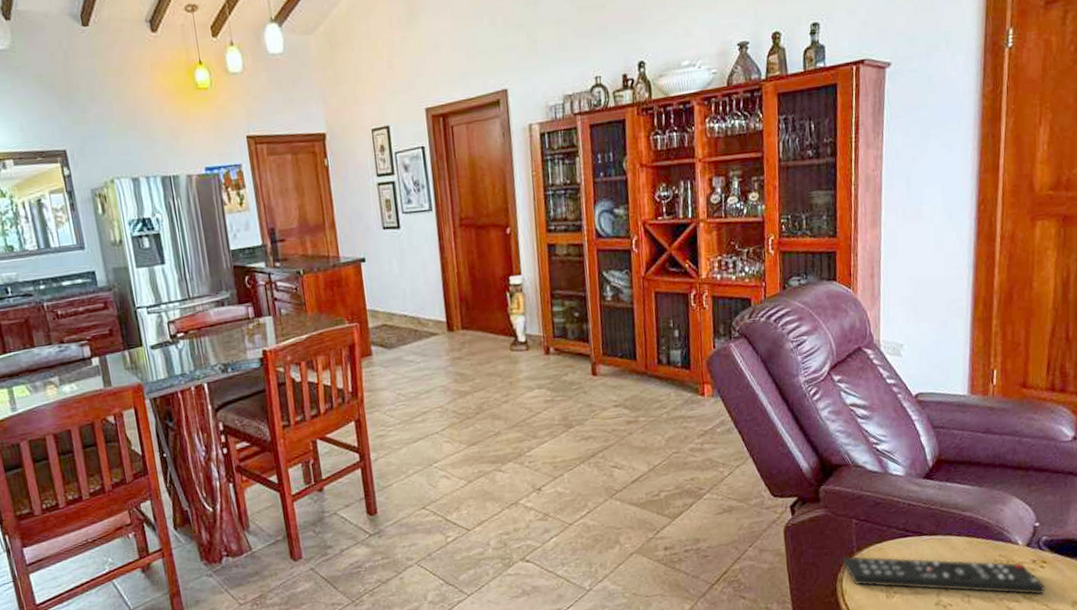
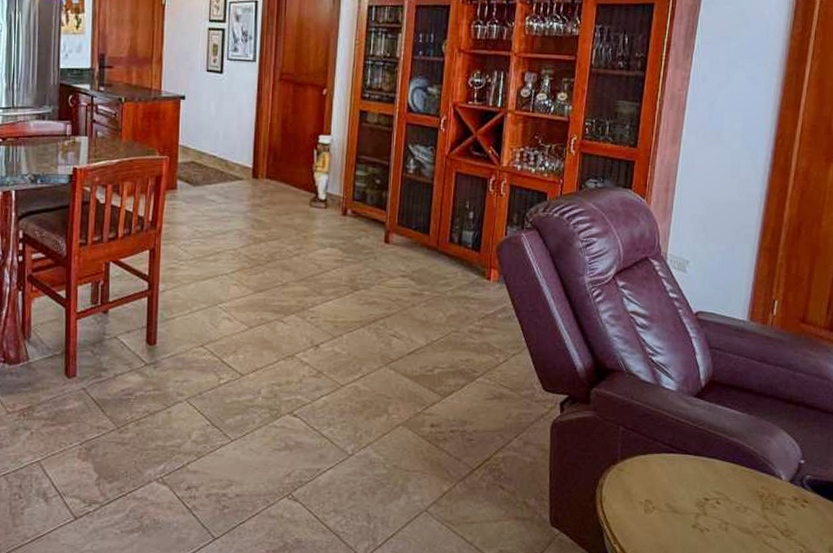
remote control: present [843,555,1046,595] -> none [605,462,805,534]

